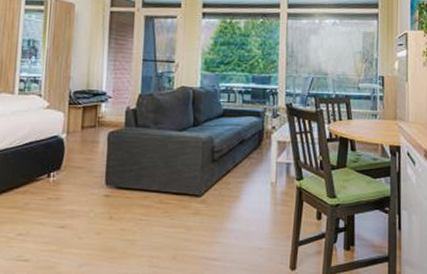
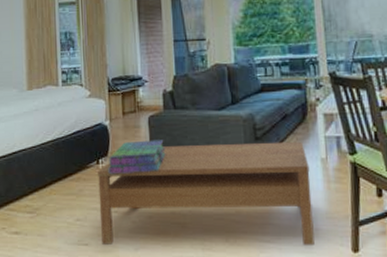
coffee table: none [44,163,260,263] -> present [98,141,315,245]
stack of books: none [59,156,123,189] -> present [108,140,166,175]

